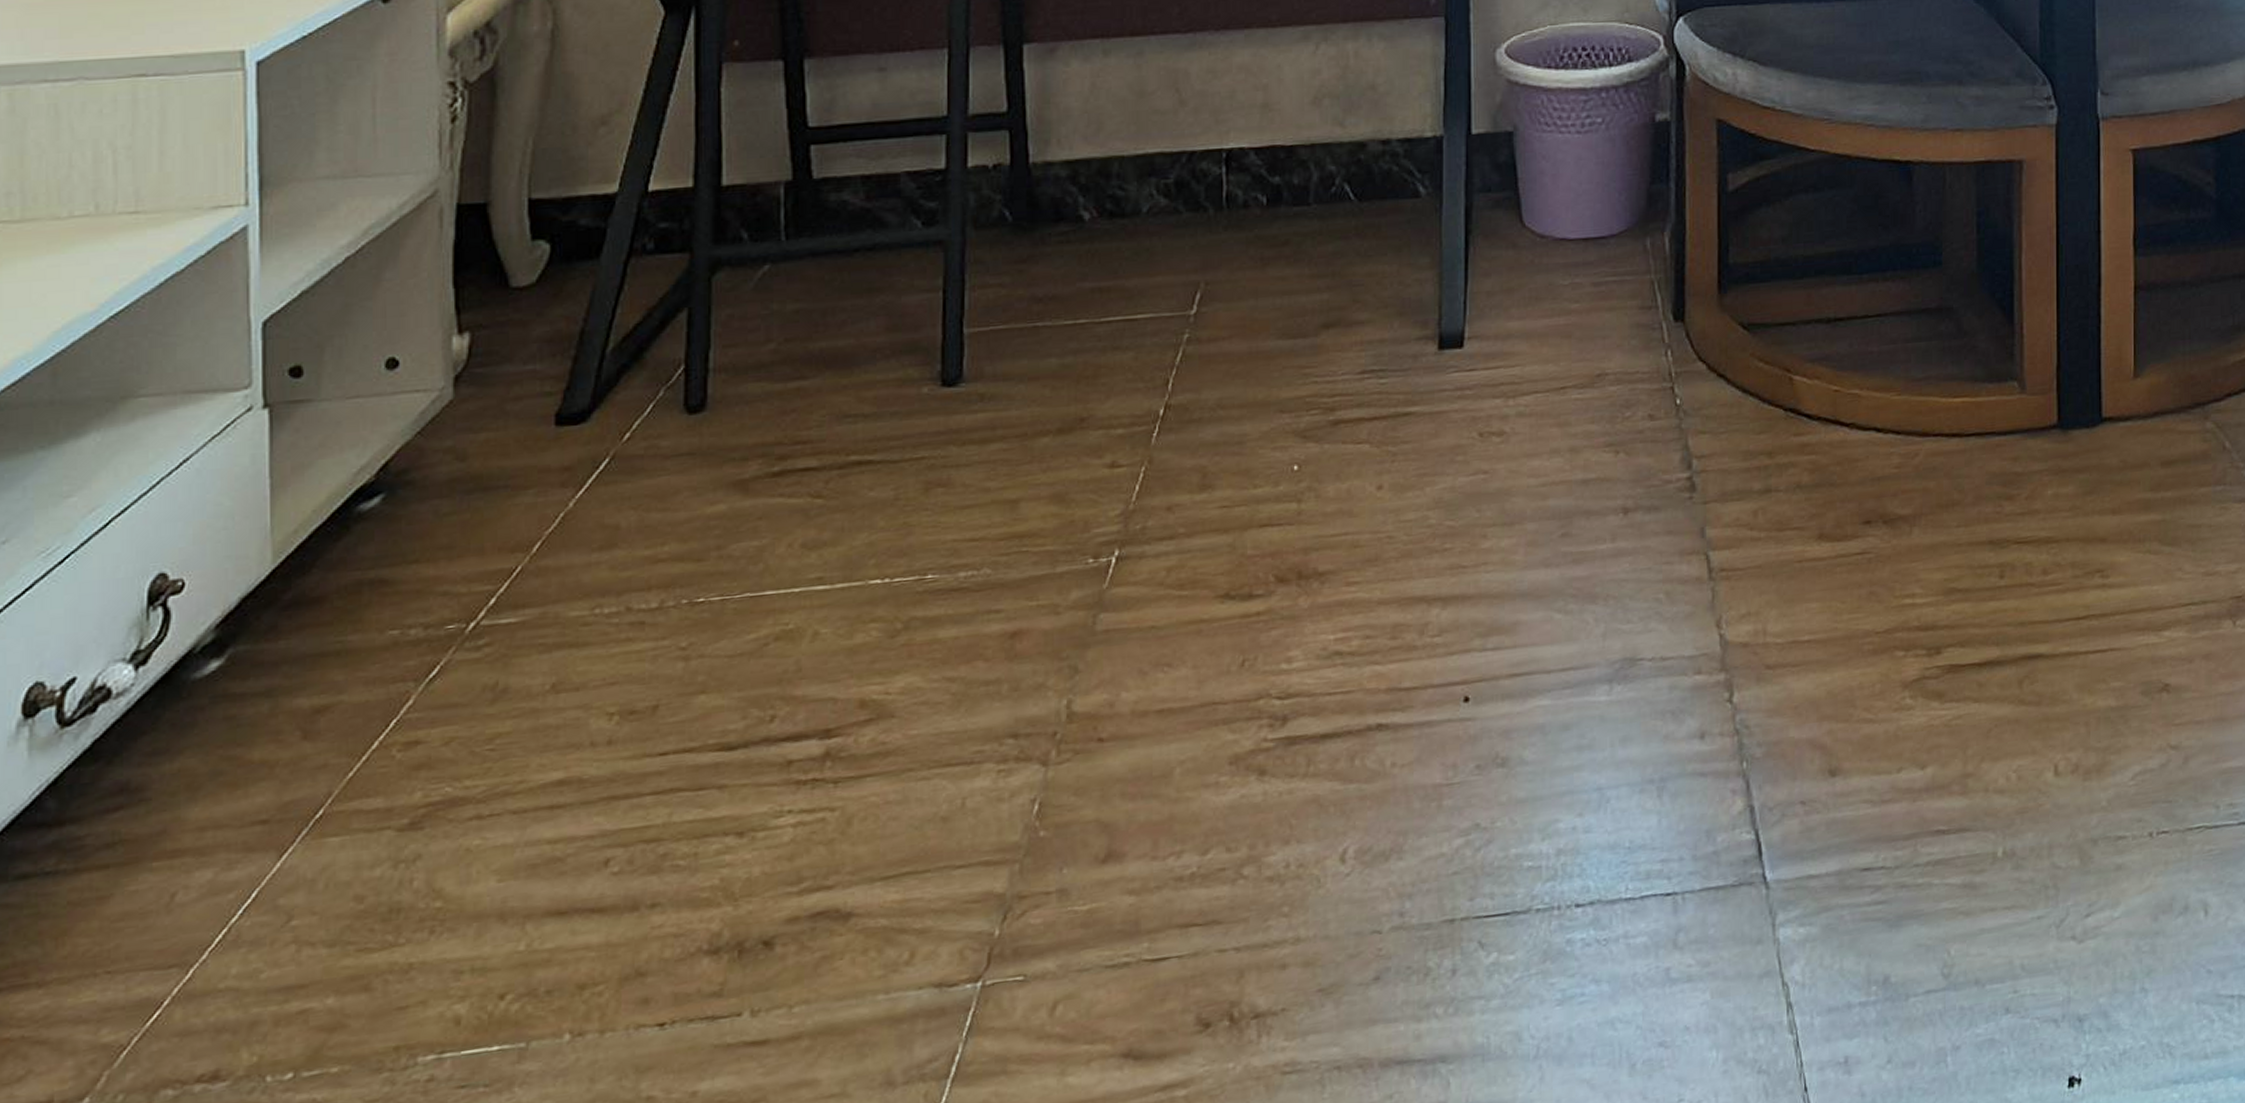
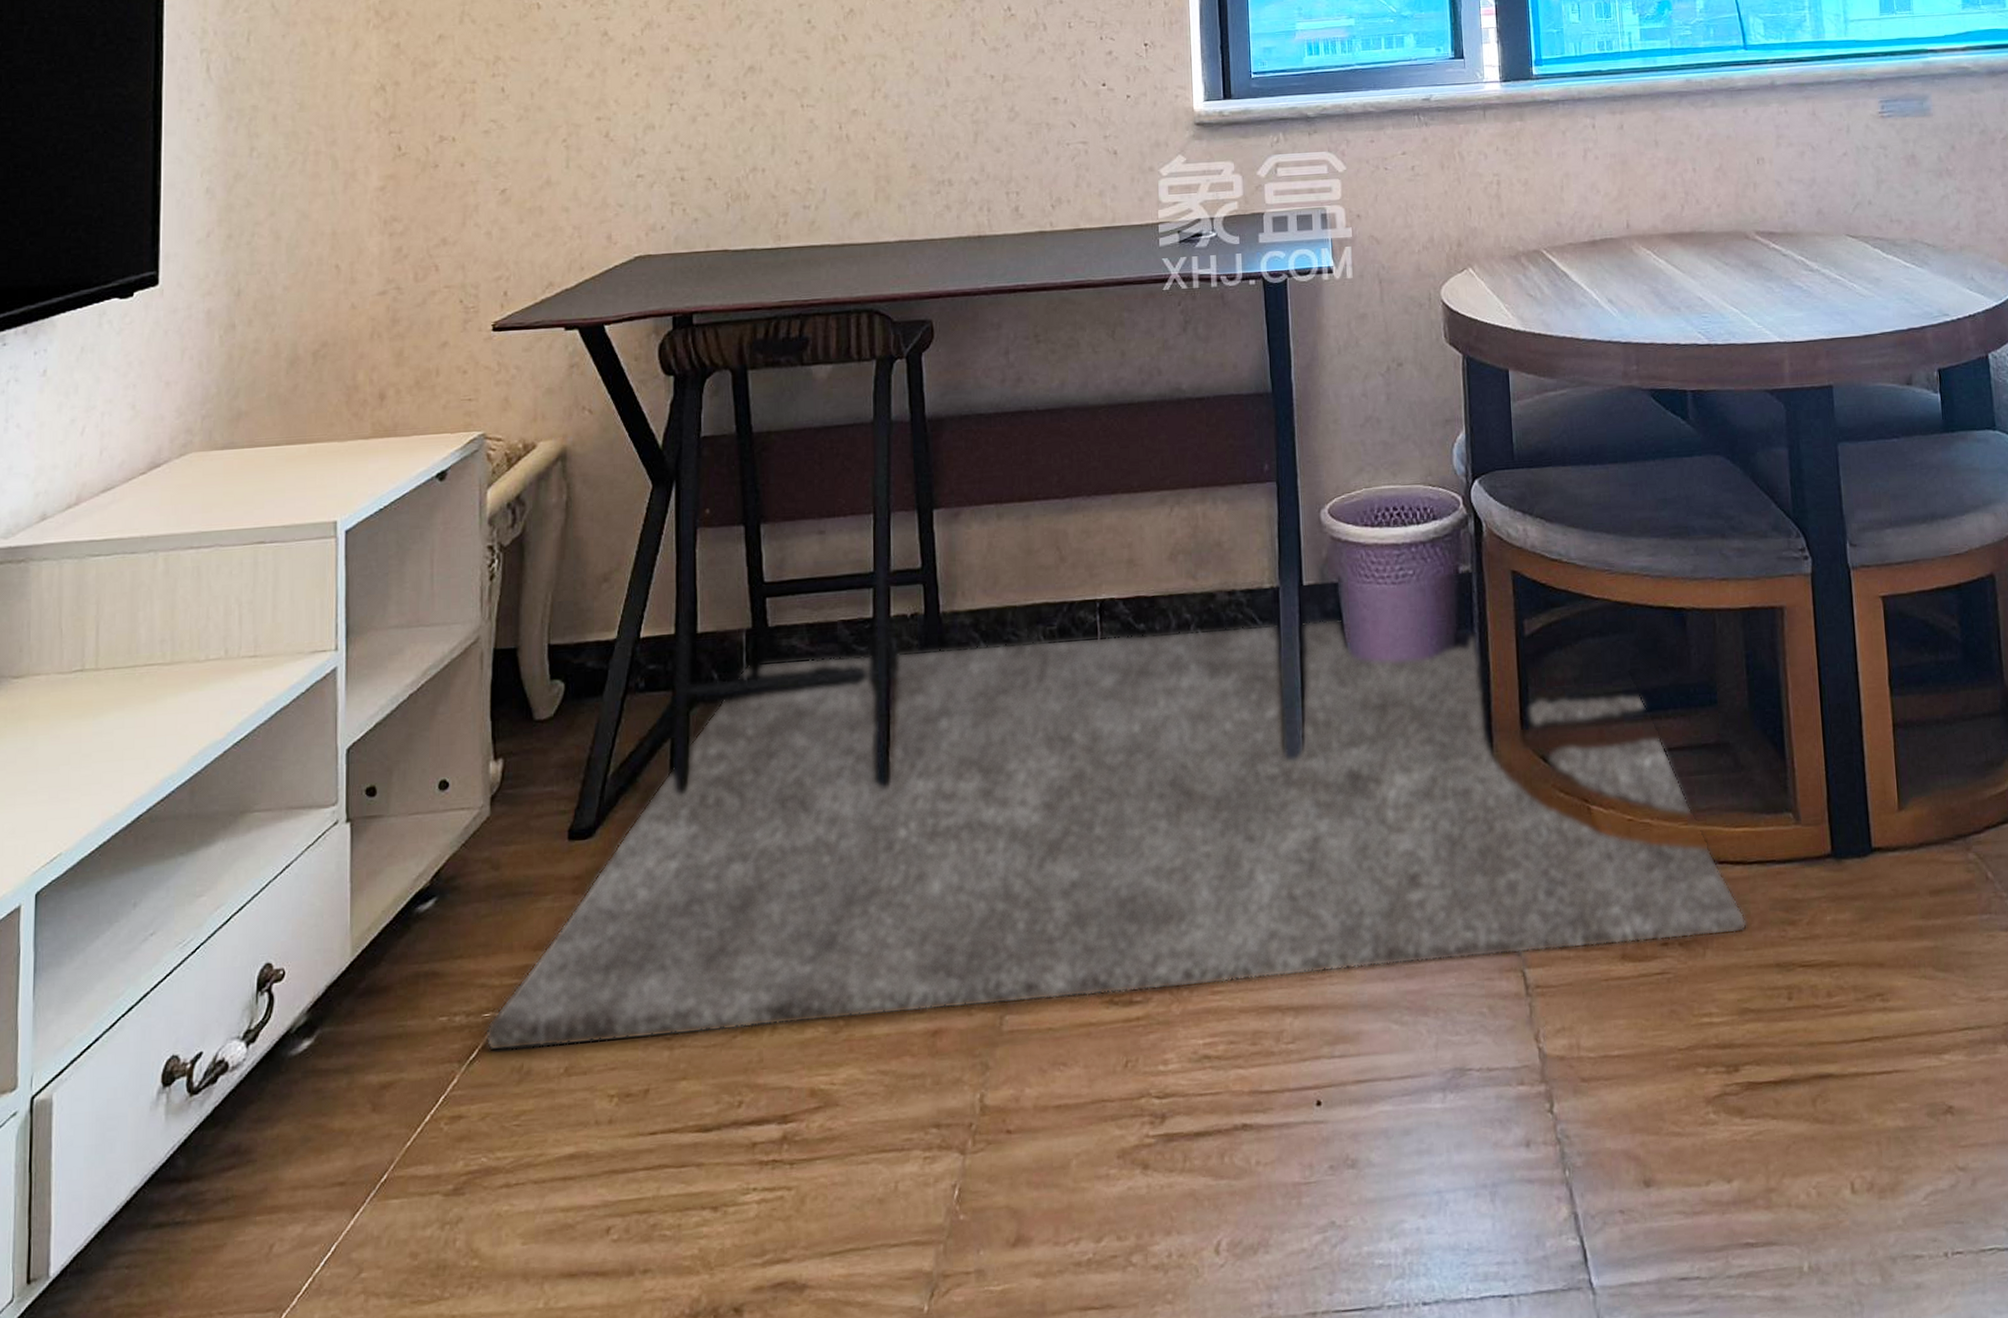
rug: none [447,172,1959,668] -> present [484,619,1747,1052]

